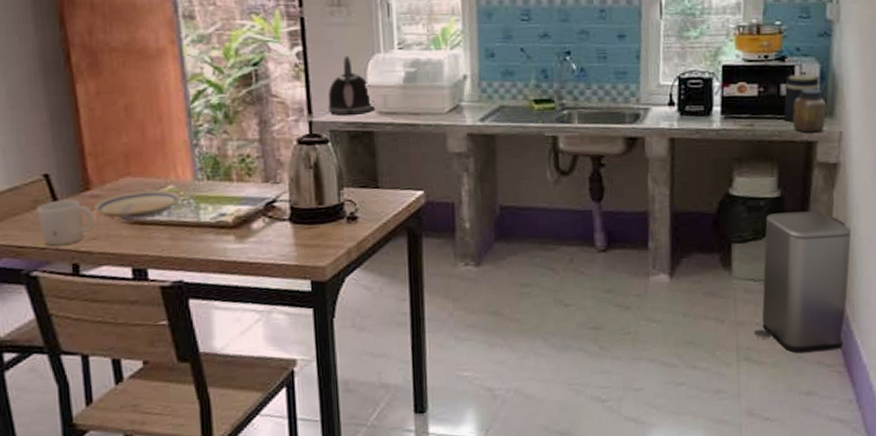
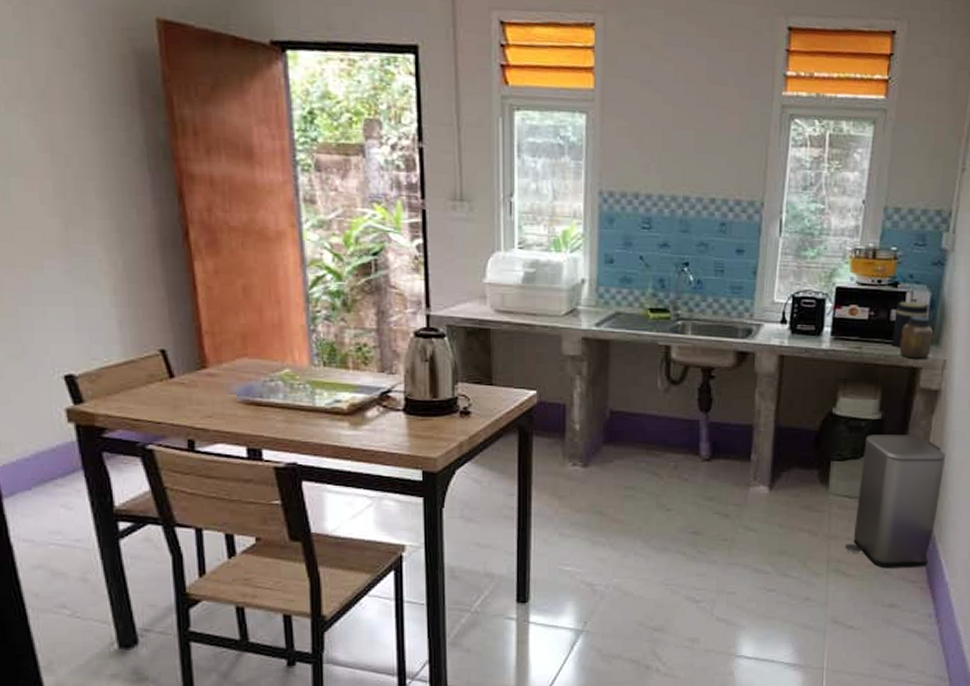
mug: present [36,199,94,246] -> none [152,376,210,421]
plate: present [94,190,180,219] -> none [211,373,296,399]
kettle: present [328,55,375,115] -> none [446,251,493,311]

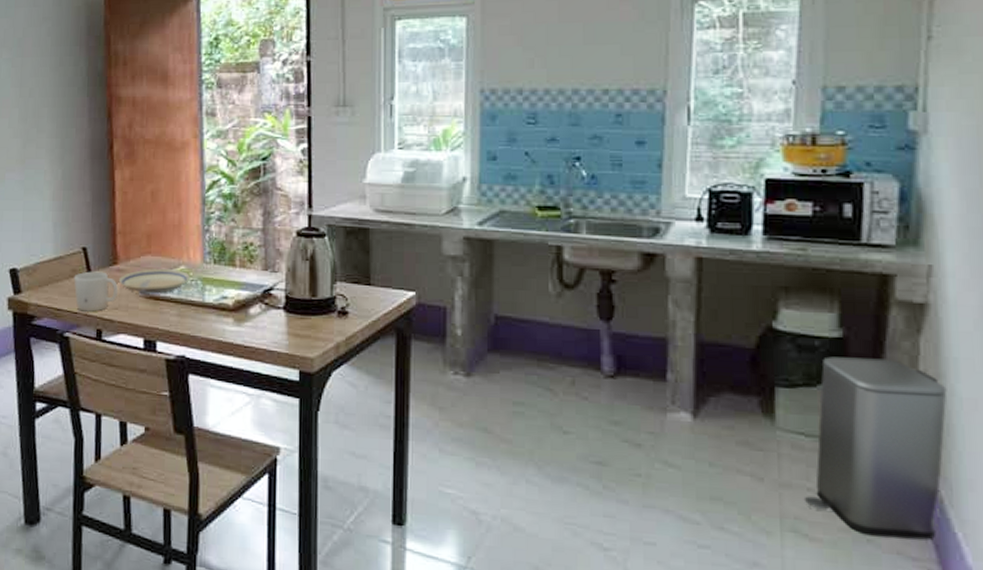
mug: none [152,376,210,421] -> present [74,271,118,312]
plate: none [211,373,296,399] -> present [119,269,190,294]
cylinder: present [891,301,929,348] -> none [847,193,899,250]
jar: present [899,316,934,359] -> none [860,211,909,264]

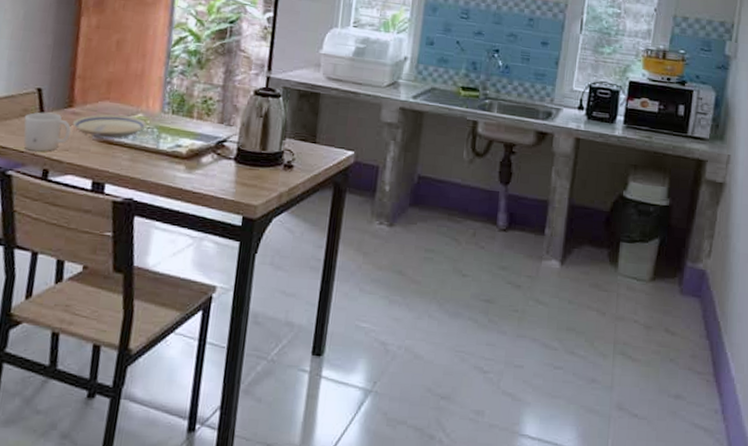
pedal bin: present [803,356,947,540] -> none [631,220,731,359]

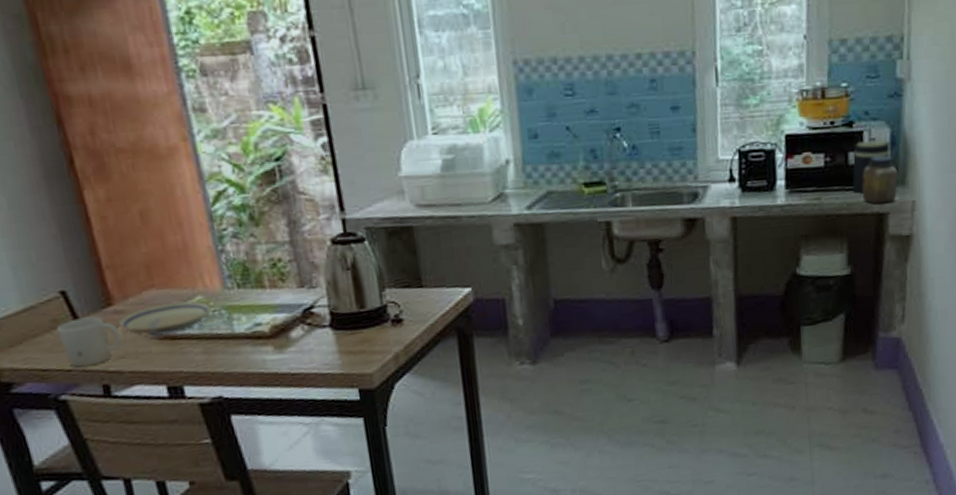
cylinder: none [679,98,714,141] -> present [852,140,890,194]
jar: none [686,112,719,153] -> present [862,155,898,204]

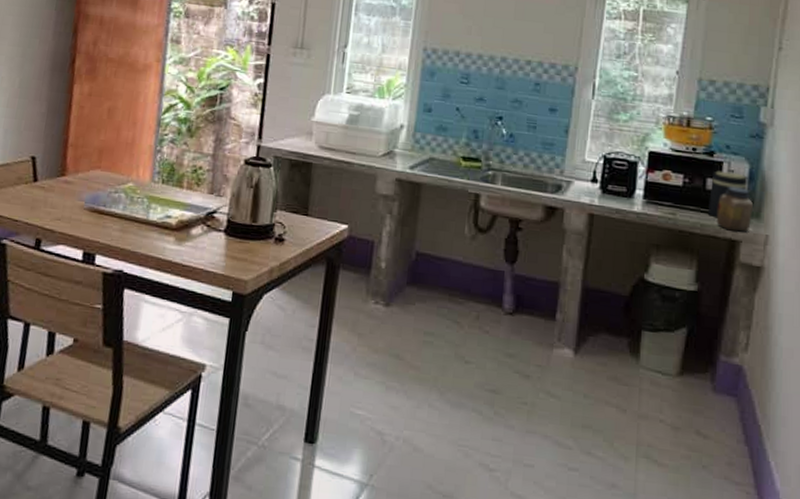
mug: present [56,316,121,368] -> none [17,180,63,221]
plate: present [119,301,211,335] -> none [65,183,137,208]

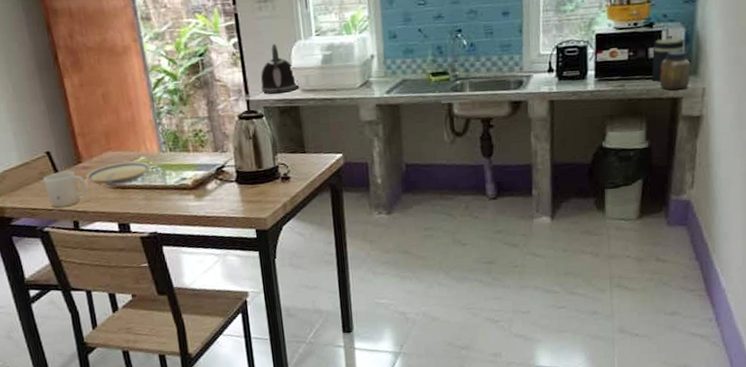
mug: none [17,180,63,221] -> present [43,171,87,208]
plate: none [65,183,137,208] -> present [86,160,150,185]
kettle: none [276,92,318,146] -> present [260,43,299,94]

